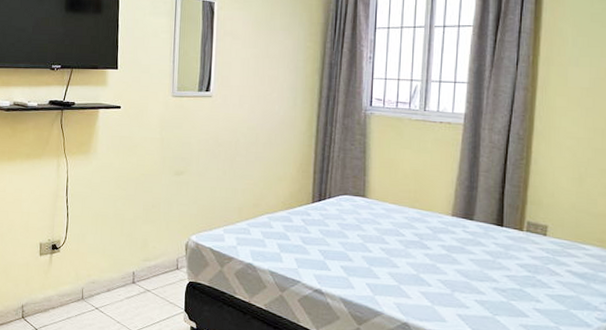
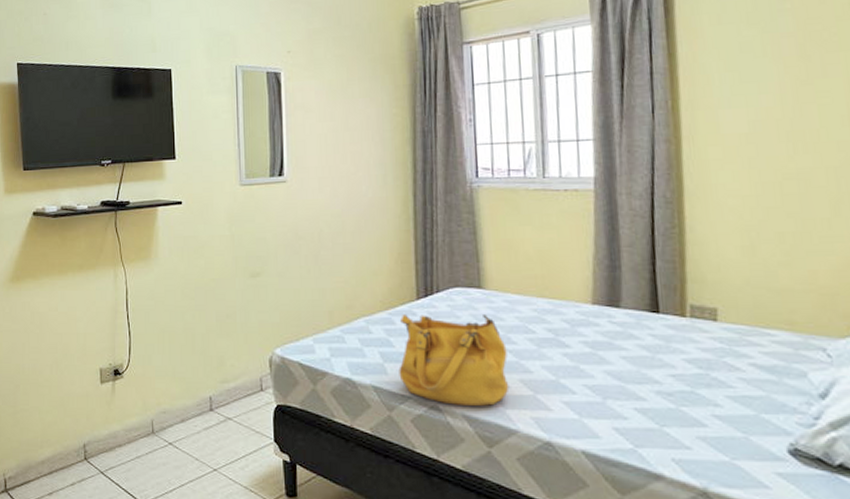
handbag: none [292,213,381,292] -> present [399,313,509,407]

